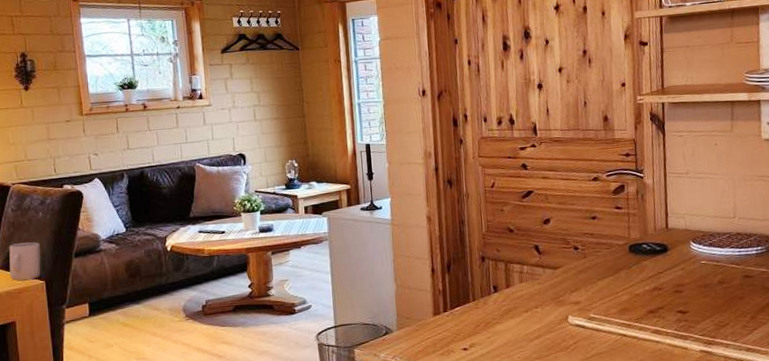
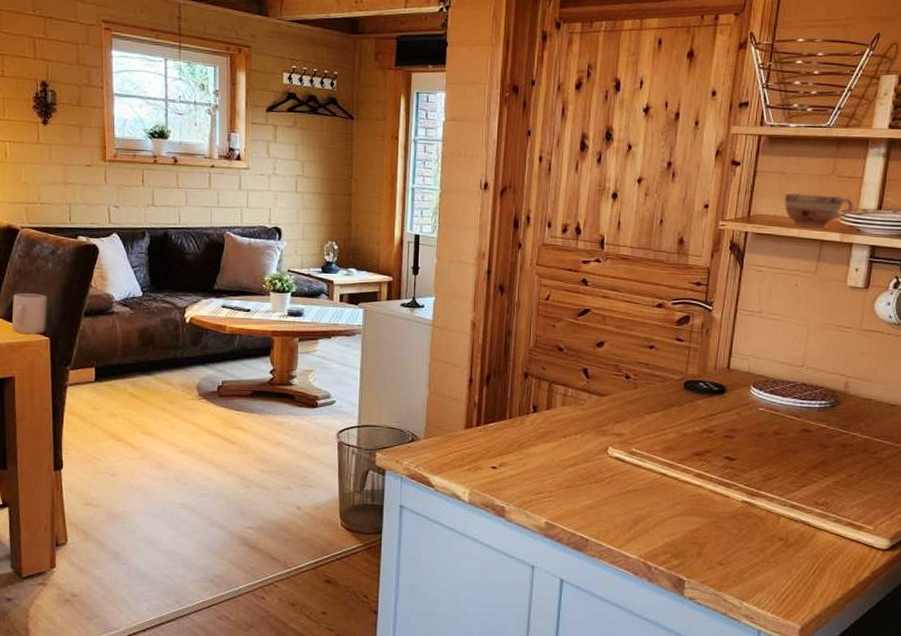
teacup: none [691,60,756,92] -> present [784,193,854,228]

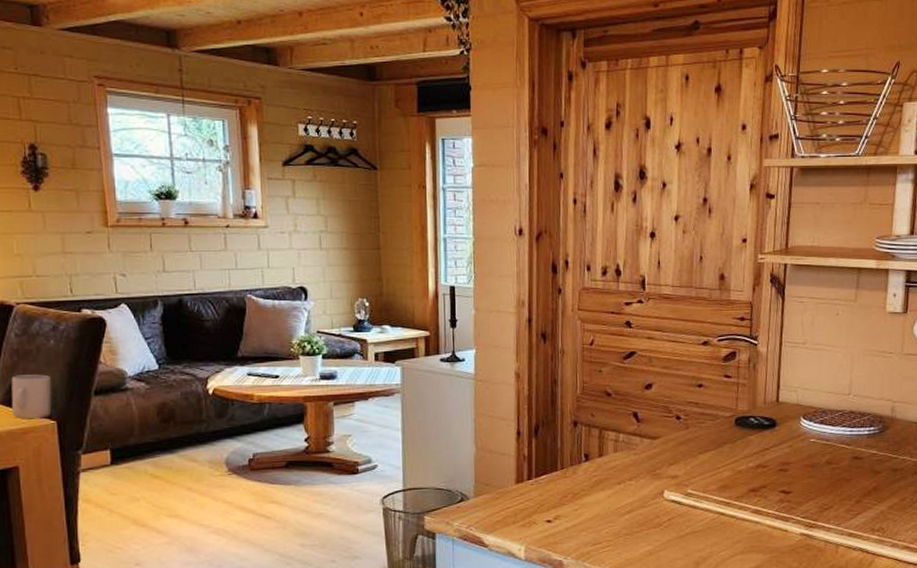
teacup: present [784,193,854,228] -> none [820,223,887,256]

